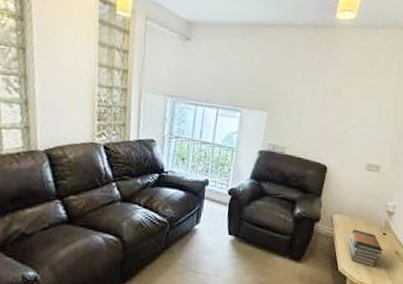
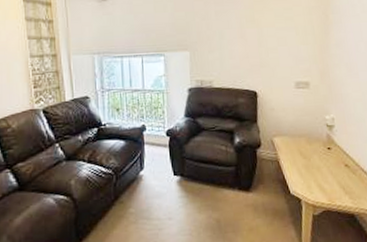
book stack: present [348,229,383,267] -> none [294,149,332,185]

